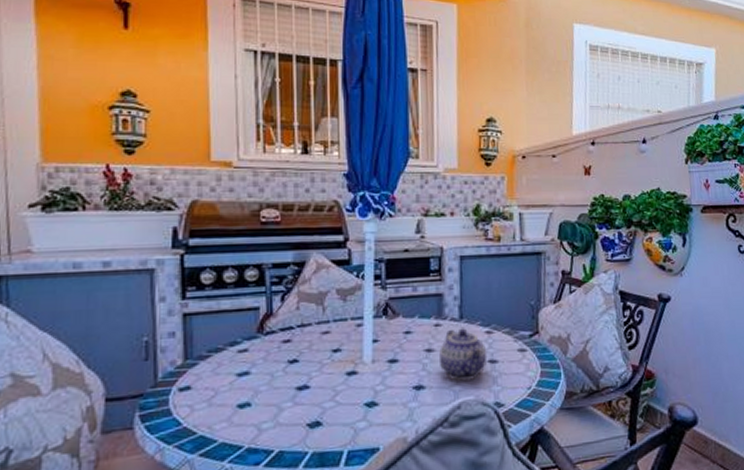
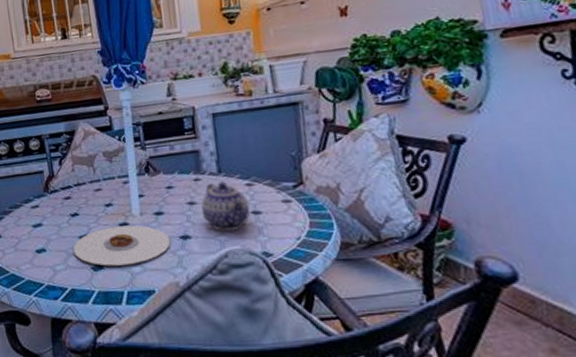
plate: none [286,374,403,422] -> present [72,225,171,266]

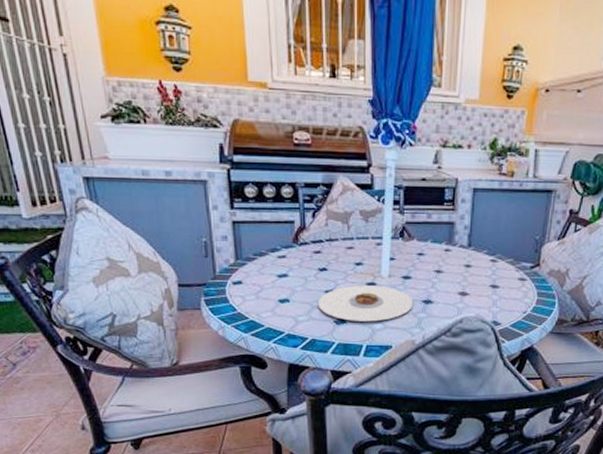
teapot: present [201,181,251,231] -> none [447,255,490,300]

